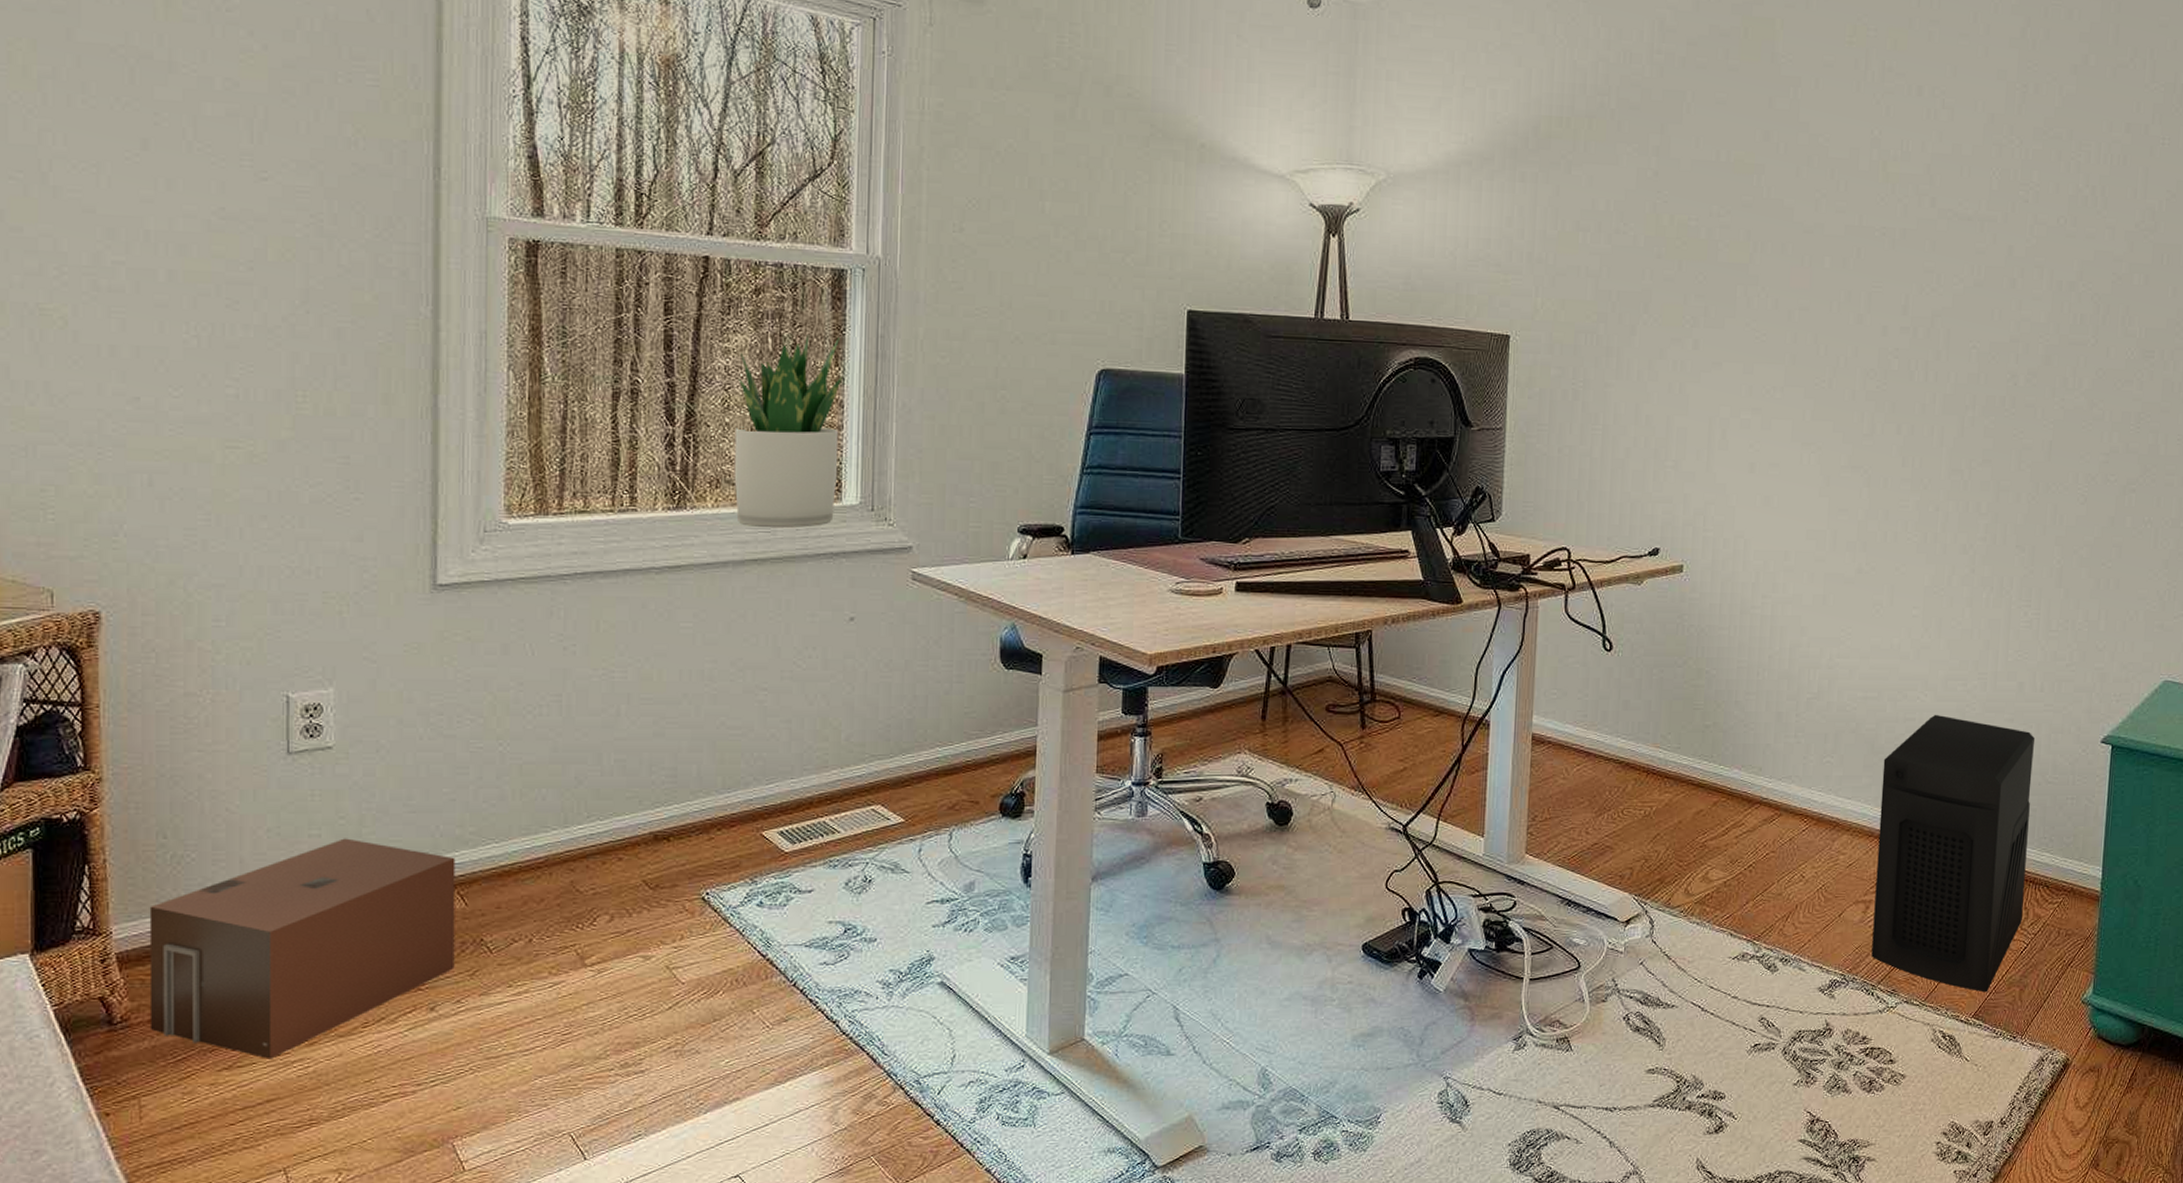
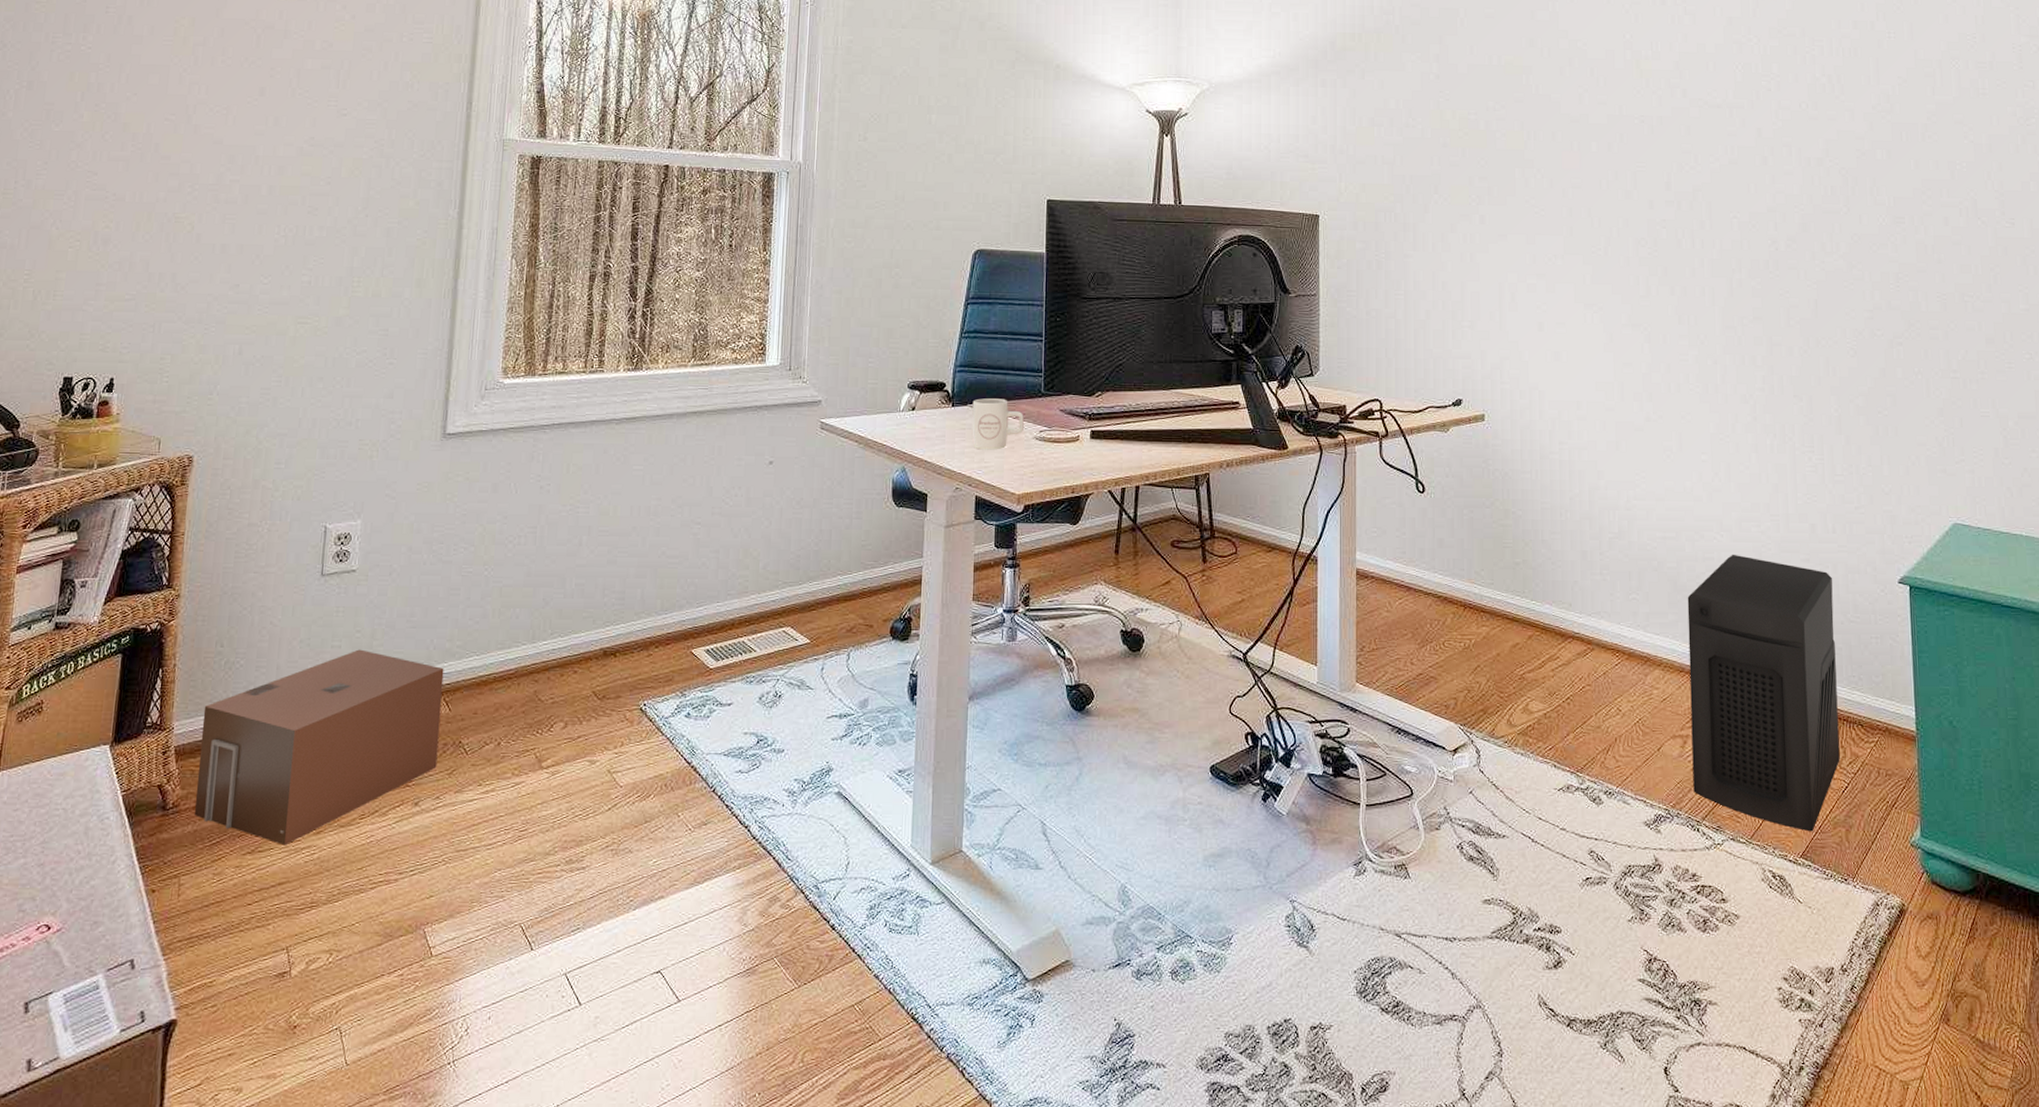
planter: present [734,335,842,529] -> none [680,226,768,386]
mug: none [1095,545,1157,604] -> present [971,398,1024,450]

